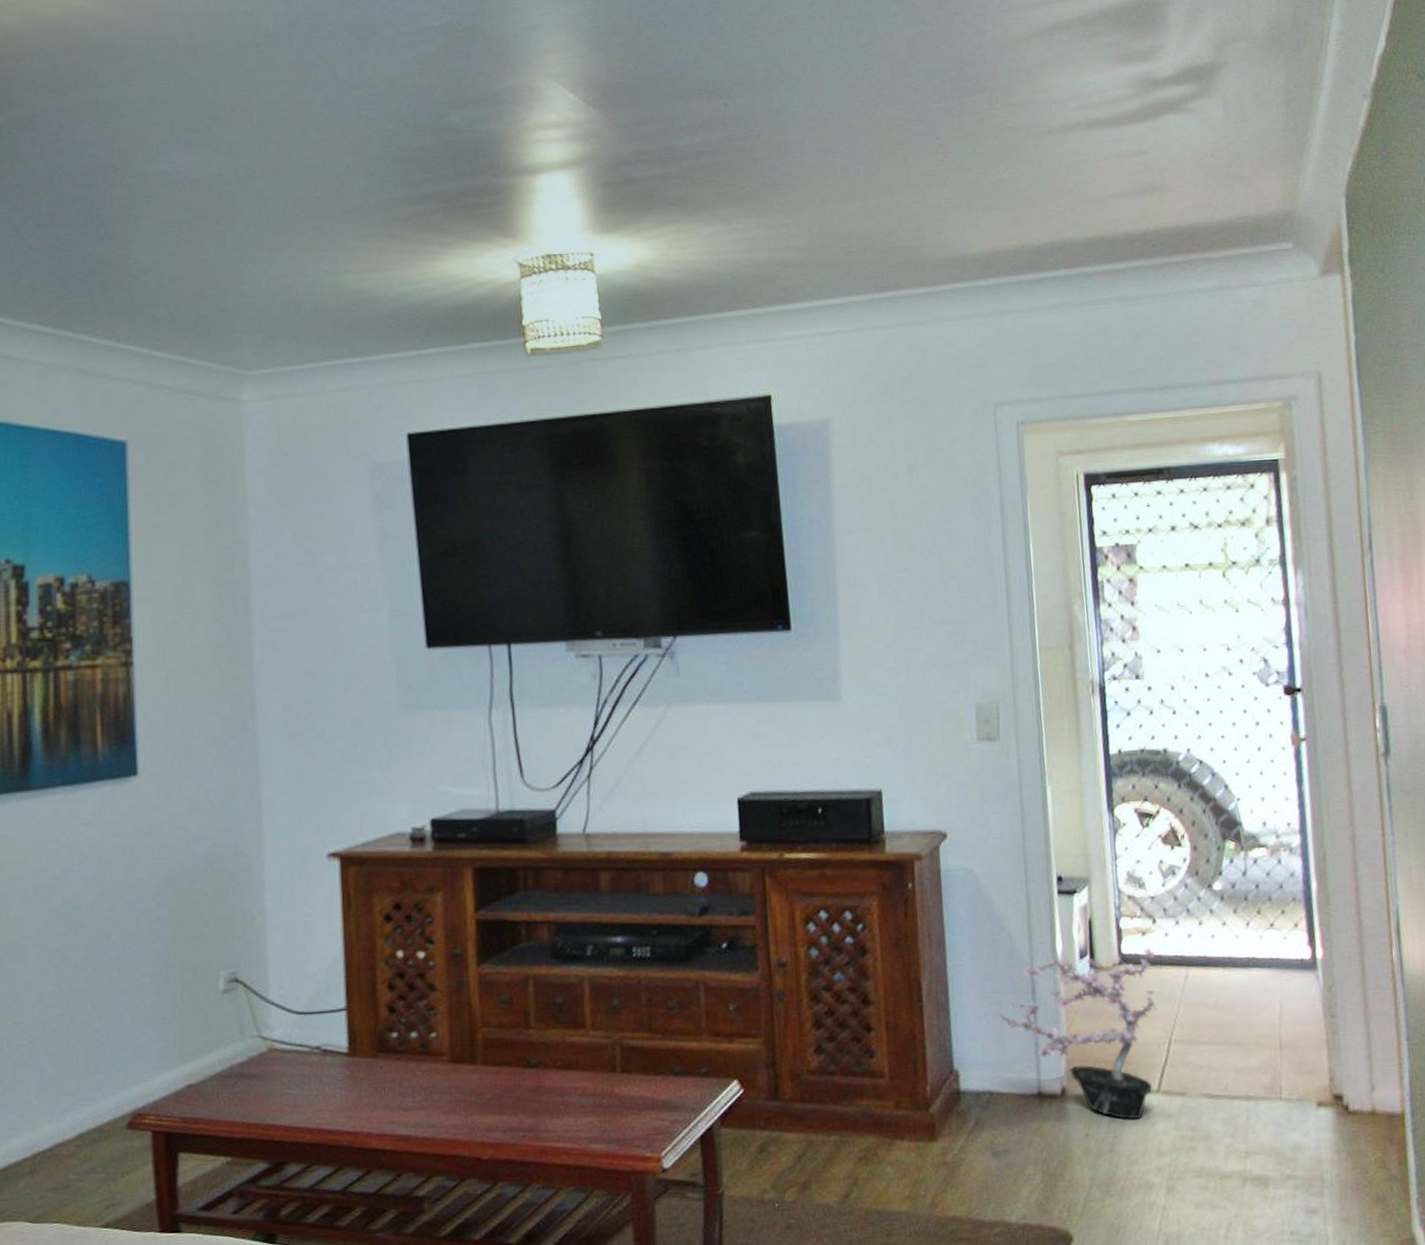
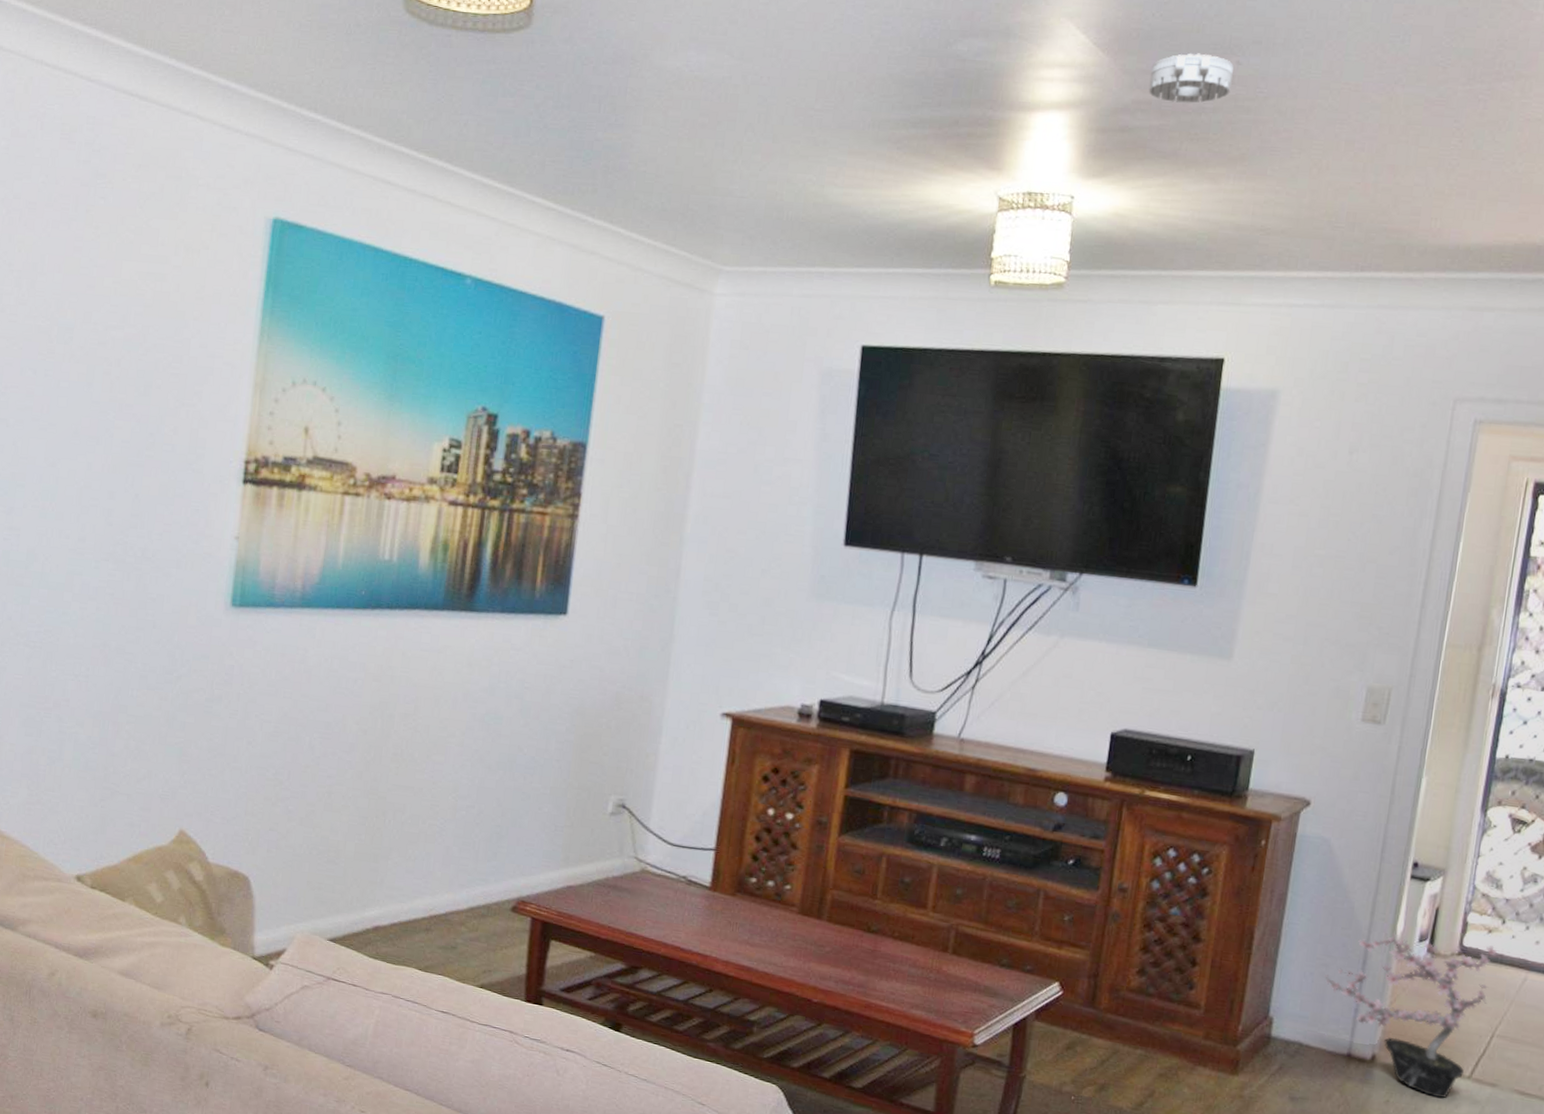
smoke detector: none [643,99,724,150] -> present [1148,53,1234,103]

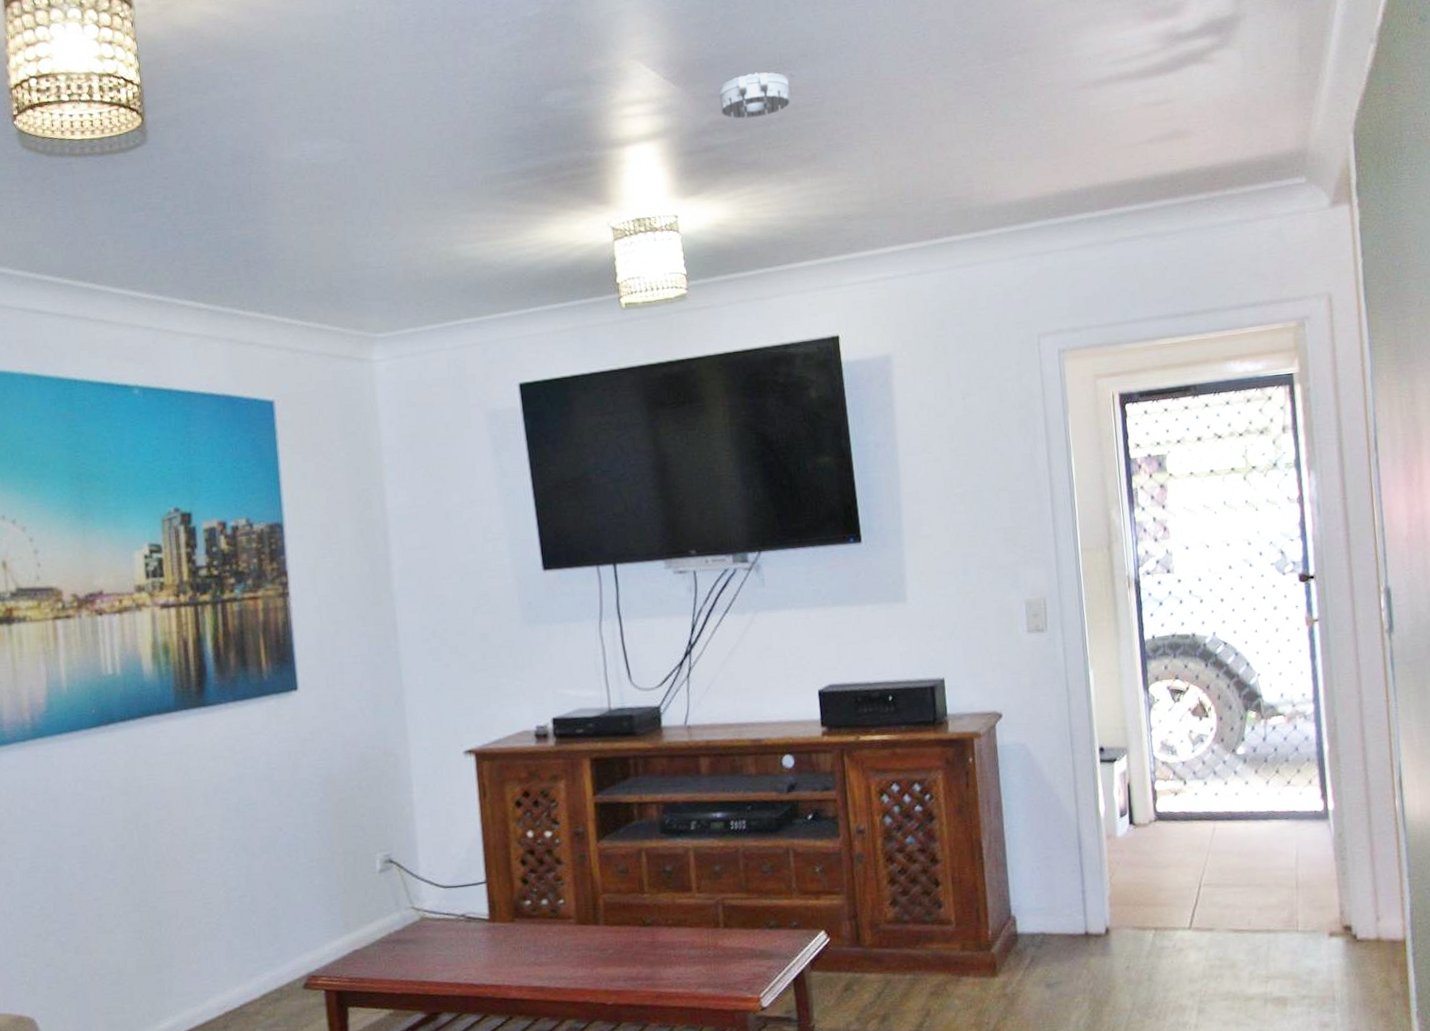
potted plant: present [1323,933,1498,1099] -> none [1049,806,1189,953]

